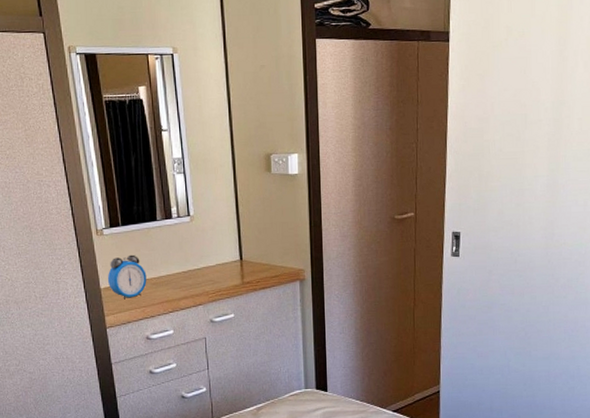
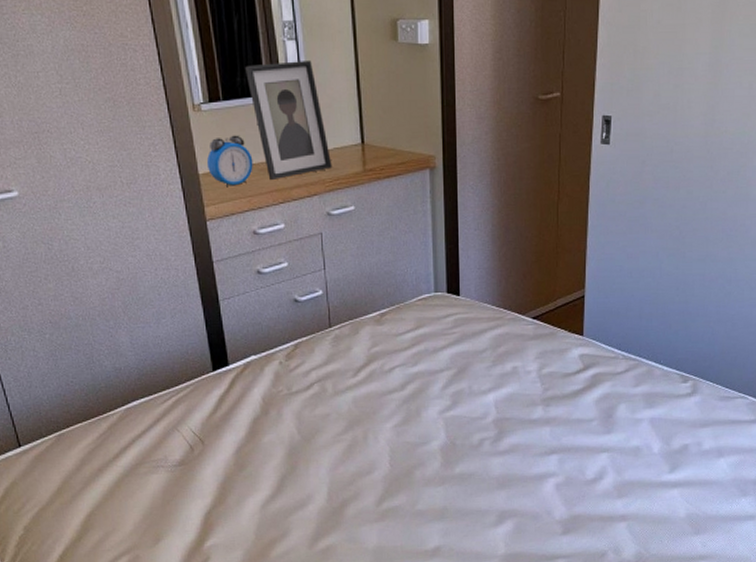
picture frame: none [141,190,215,293] -> present [245,59,333,181]

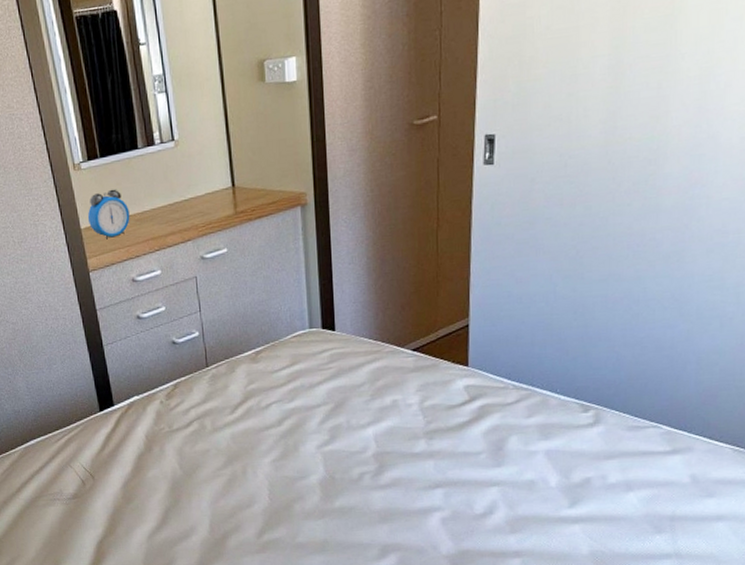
picture frame: present [245,59,333,181] -> none [119,110,205,230]

